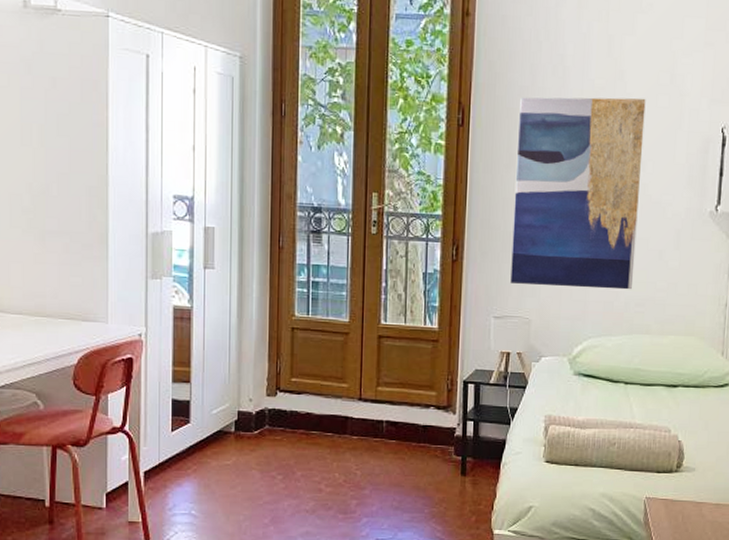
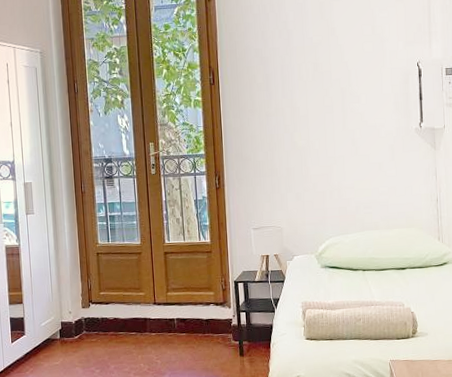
wall art: present [510,97,646,290] -> none [256,47,360,201]

